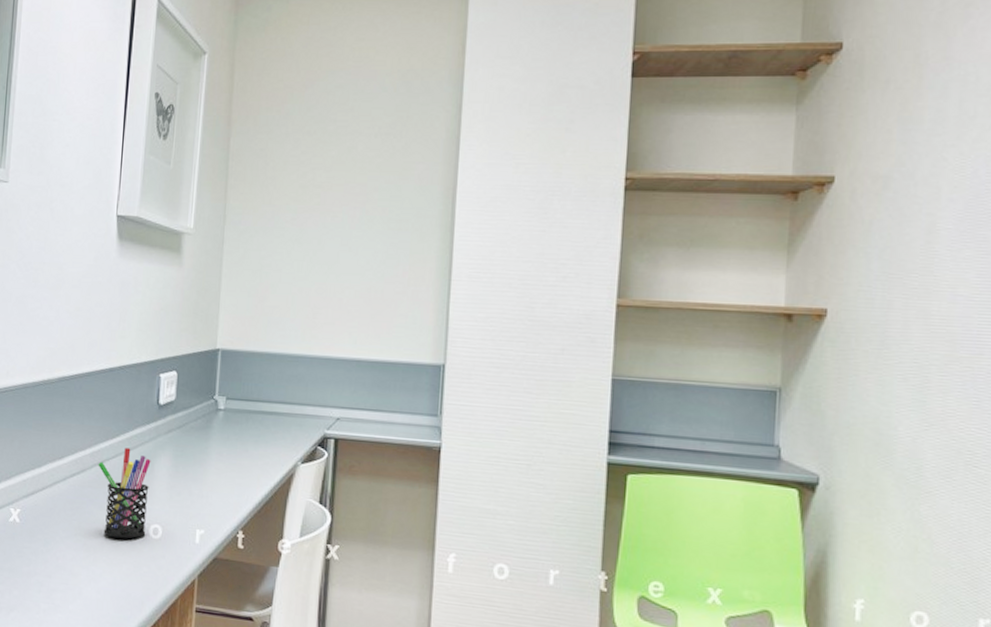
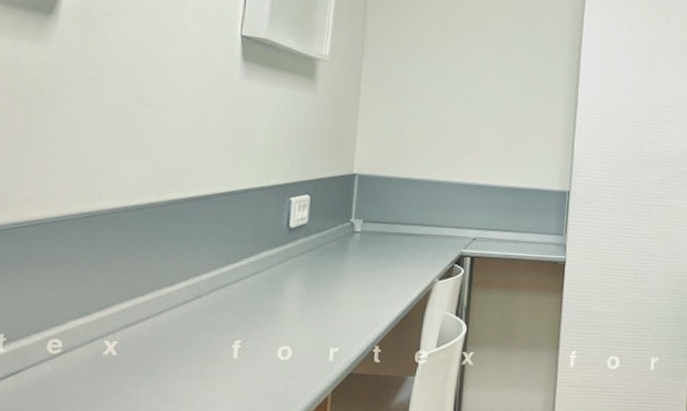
pen holder: present [98,447,151,539] -> none [217,271,280,363]

